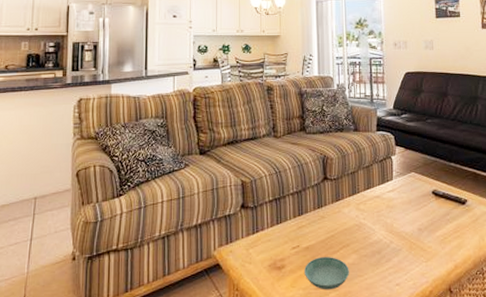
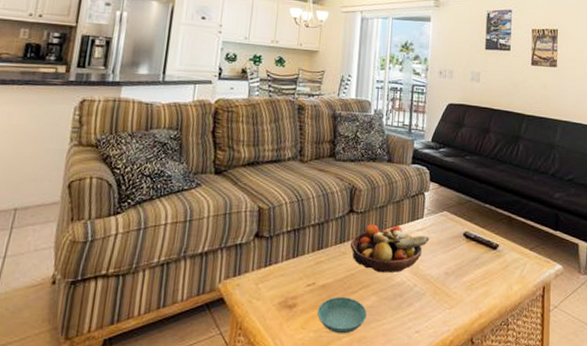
fruit bowl: none [328,188,401,233] -> present [351,224,430,273]

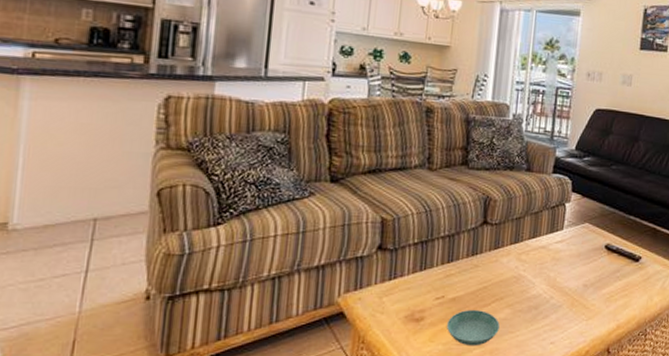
fruit bowl: present [351,224,430,273] -> none [484,236,569,286]

